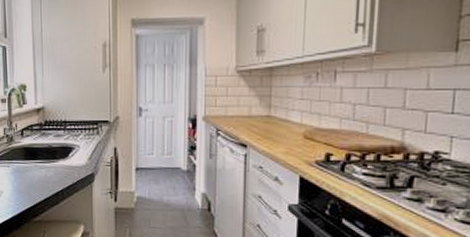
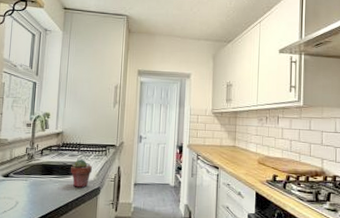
potted succulent: none [57,139,83,174] -> present [70,158,92,188]

